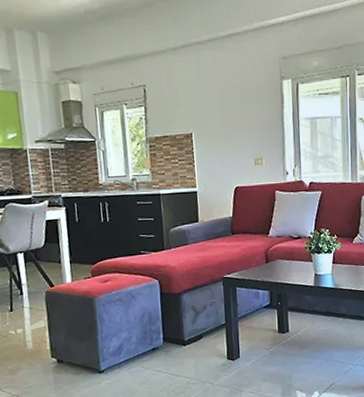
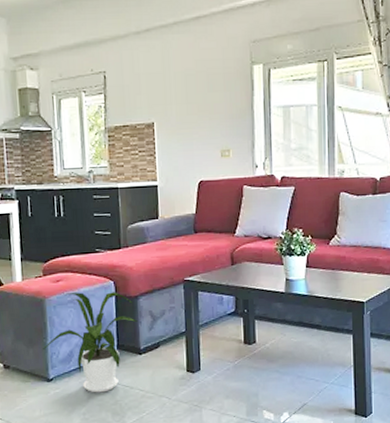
house plant: none [94,290,181,382] -> present [43,292,137,393]

